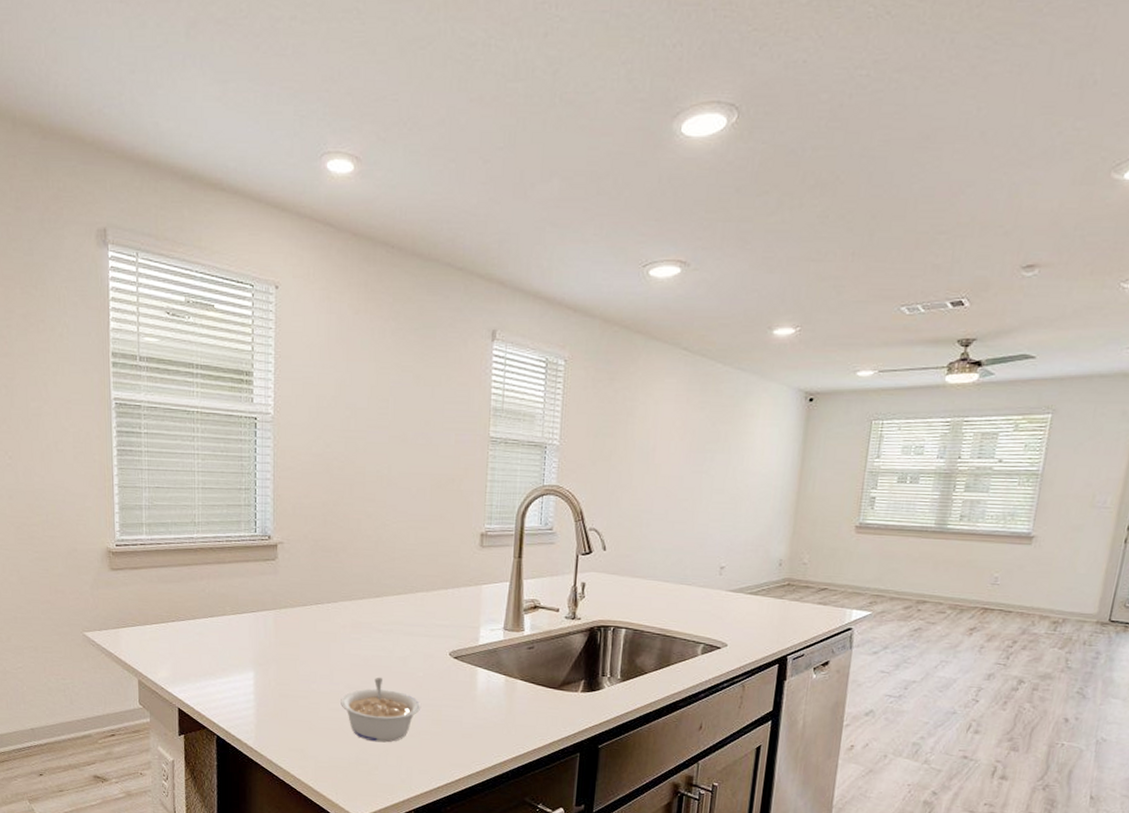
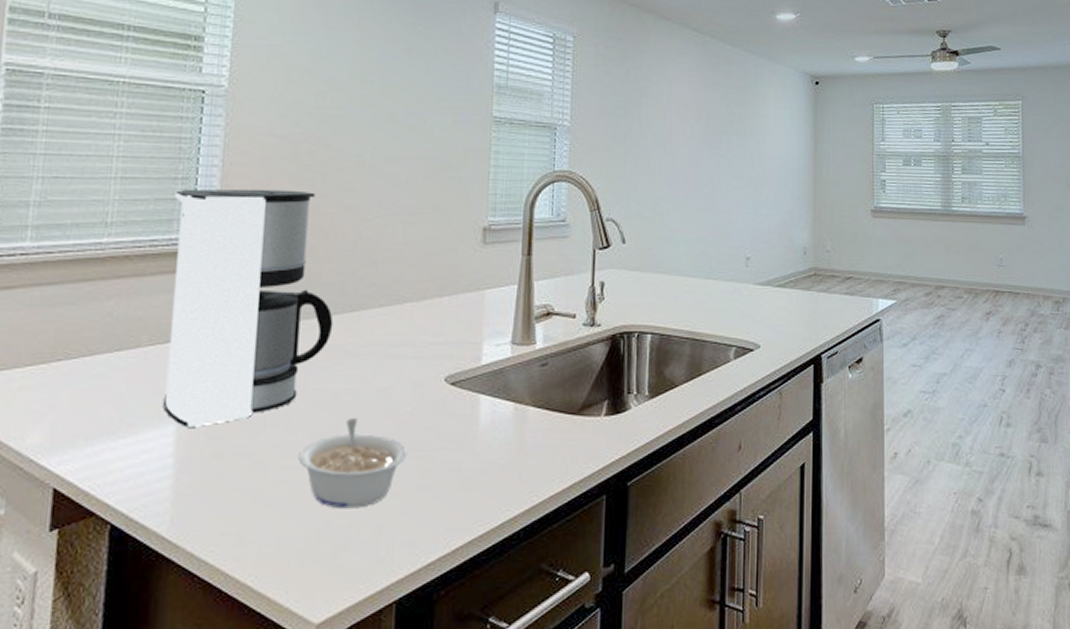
coffee maker: none [241,497,362,676] -> present [164,188,334,429]

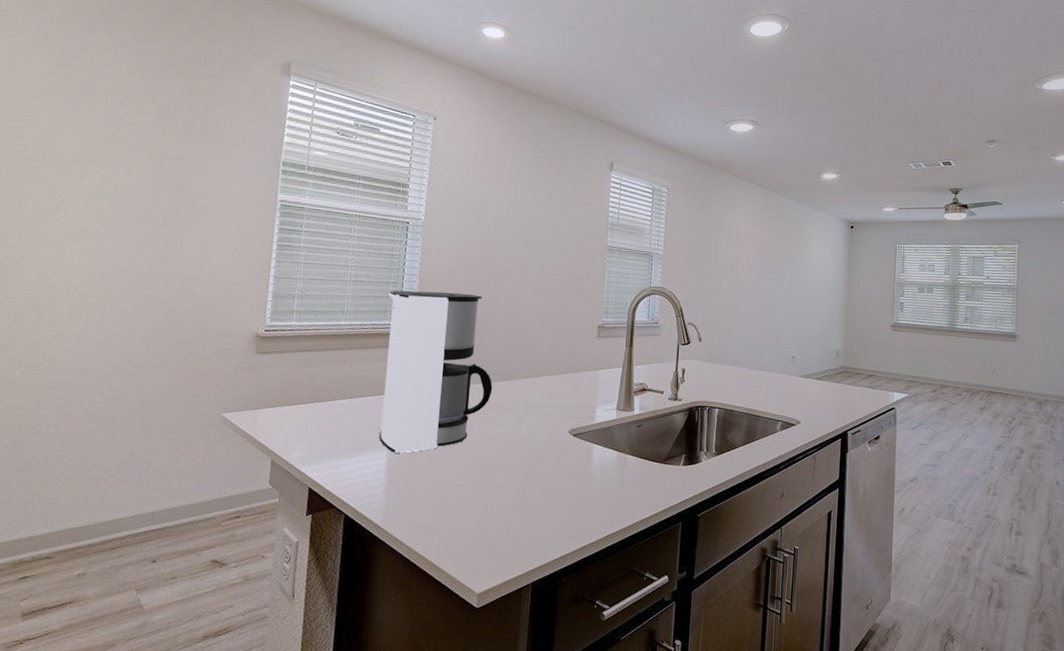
legume: present [298,419,407,509] -> none [468,455,541,517]

